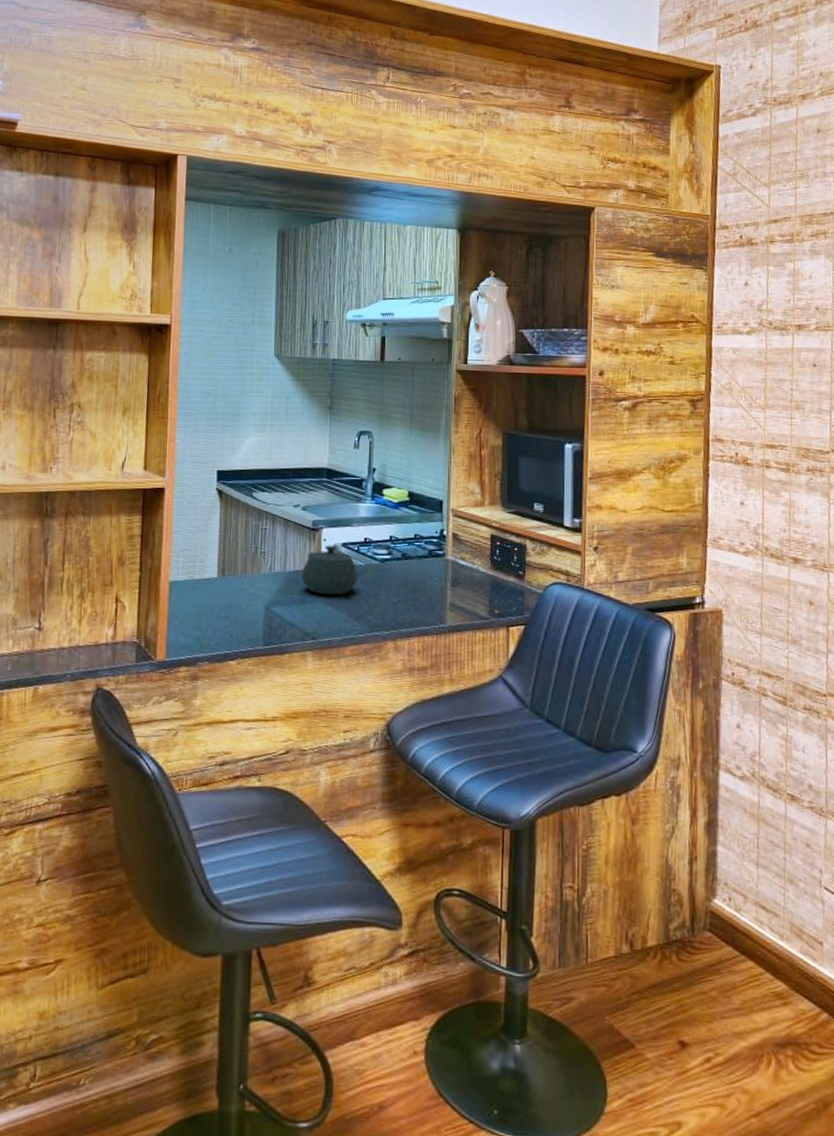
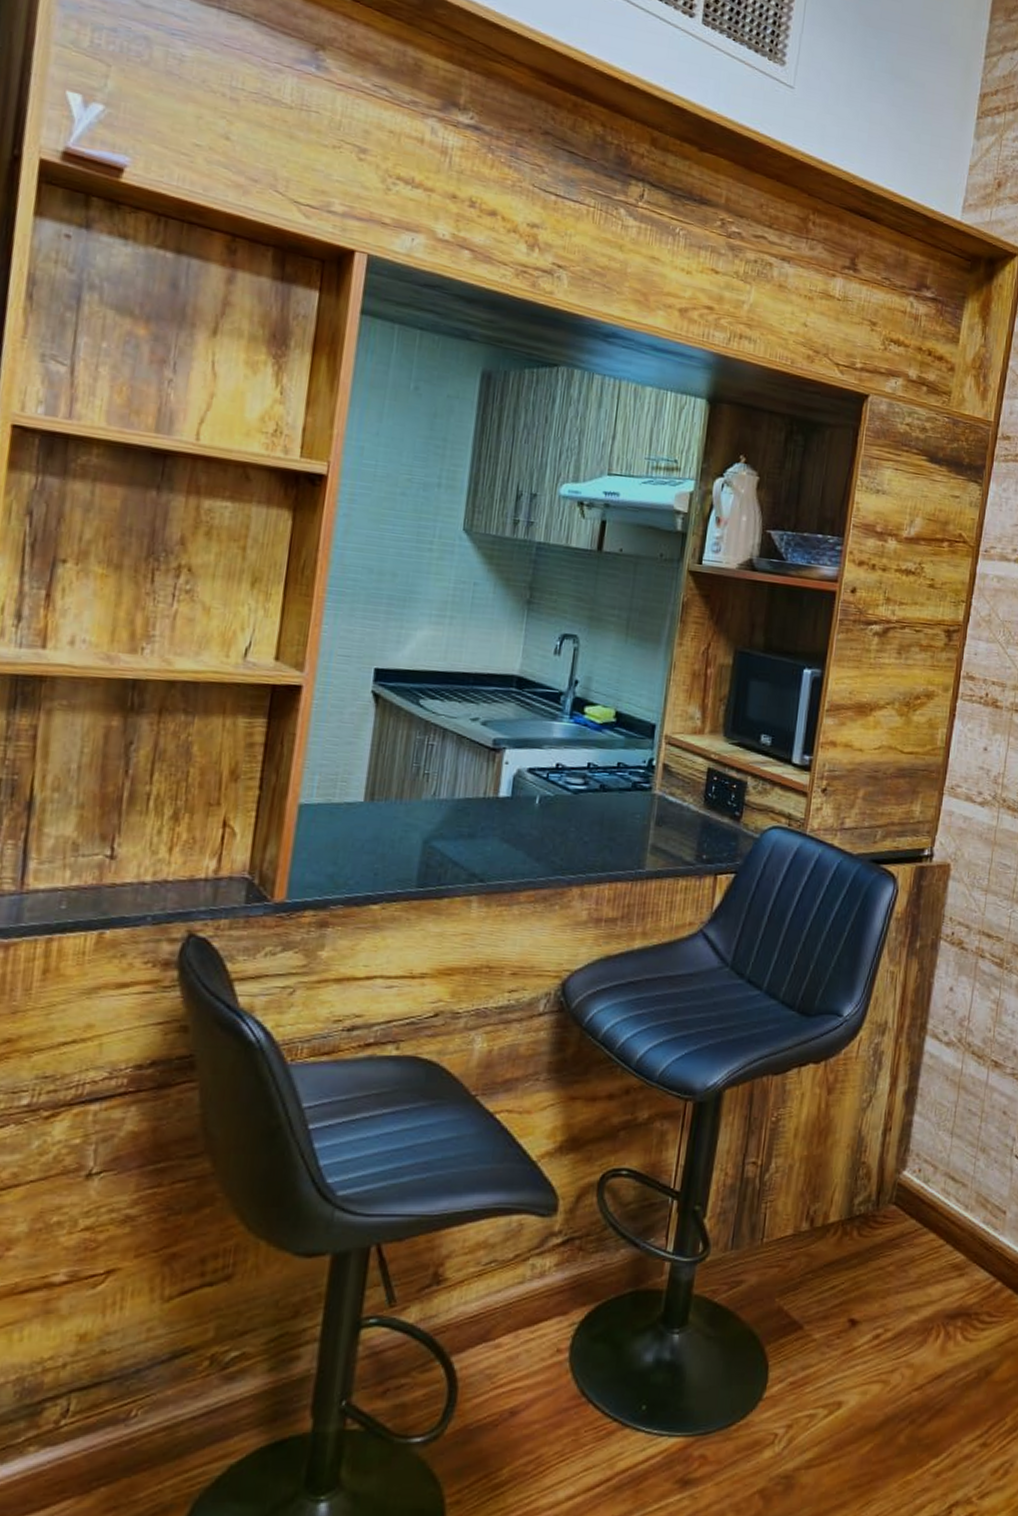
teapot: present [301,545,359,595] -> none [472,769,545,830]

